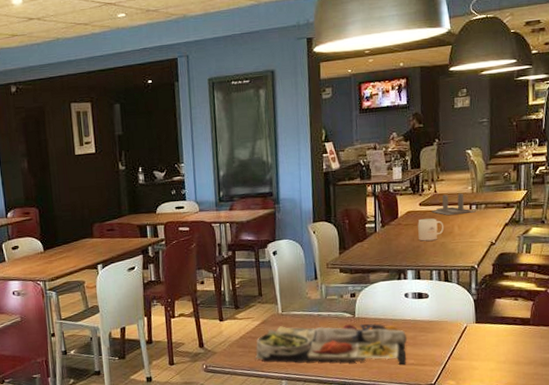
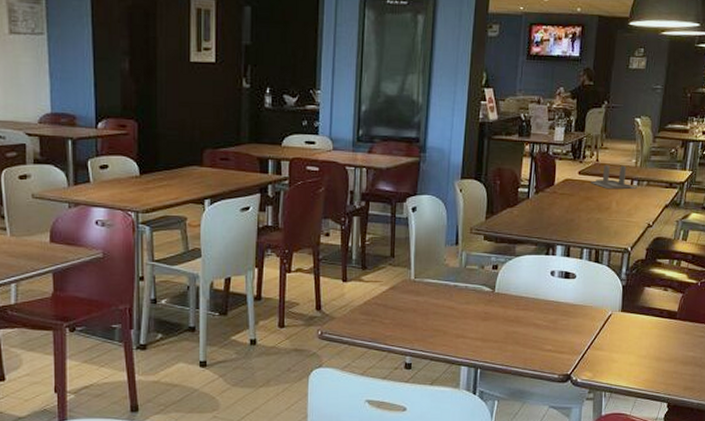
food tray: present [255,323,407,364] -> none [378,294,547,350]
mug: present [418,218,445,241] -> none [573,189,602,215]

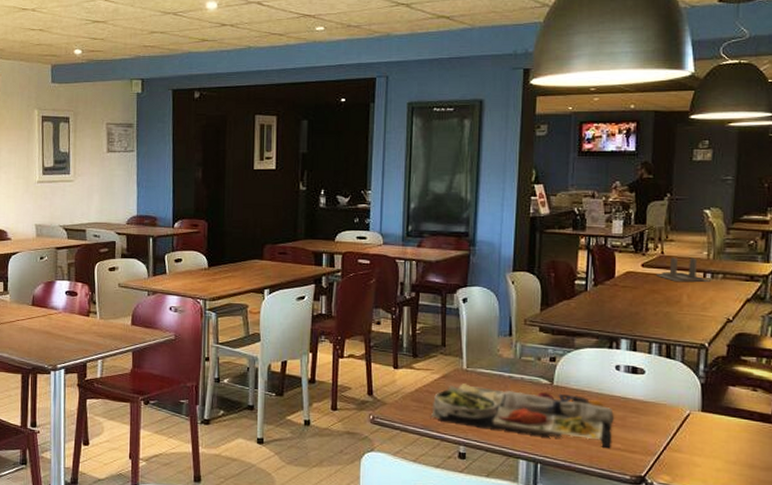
food tray: none [378,294,547,350] -> present [430,383,614,448]

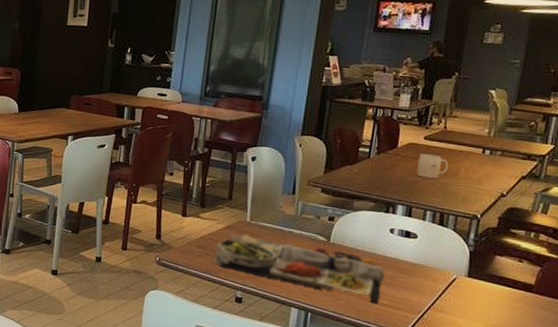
mug: none [638,281,671,308] -> present [417,153,449,179]
napkin holder: present [656,257,711,283] -> none [437,132,489,159]

